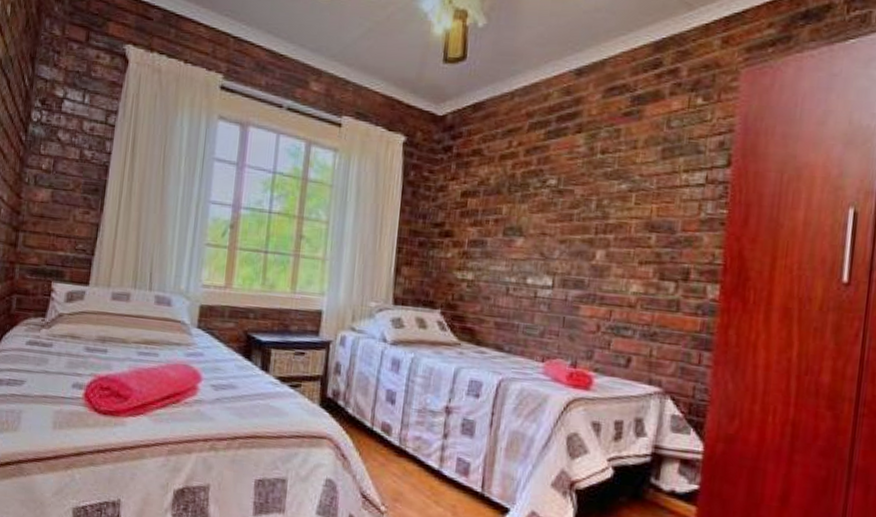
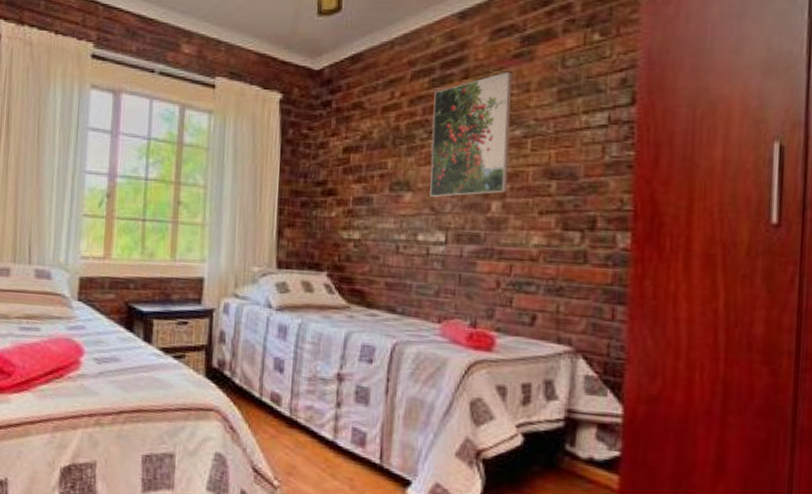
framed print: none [540,128,622,244] -> present [430,71,512,198]

